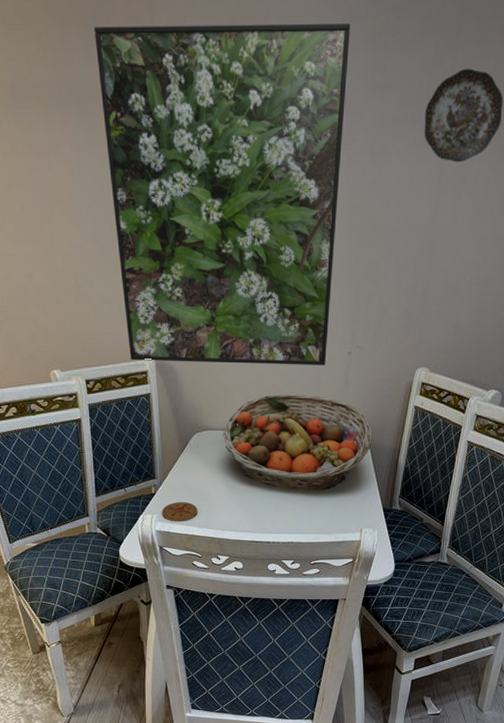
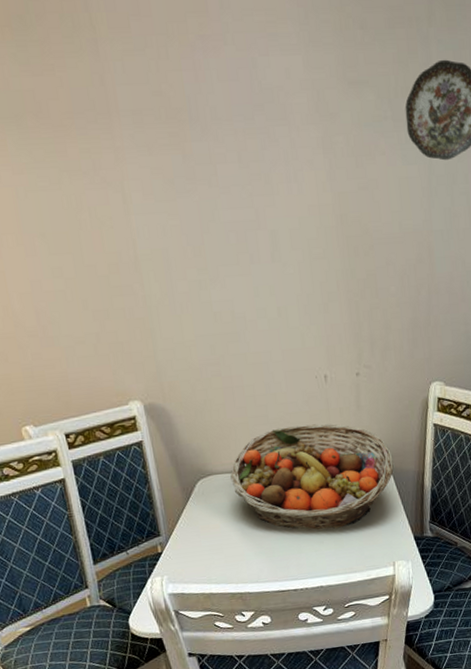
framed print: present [94,23,351,365] -> none [23,16,334,407]
coaster: present [161,501,197,522] -> none [171,557,213,582]

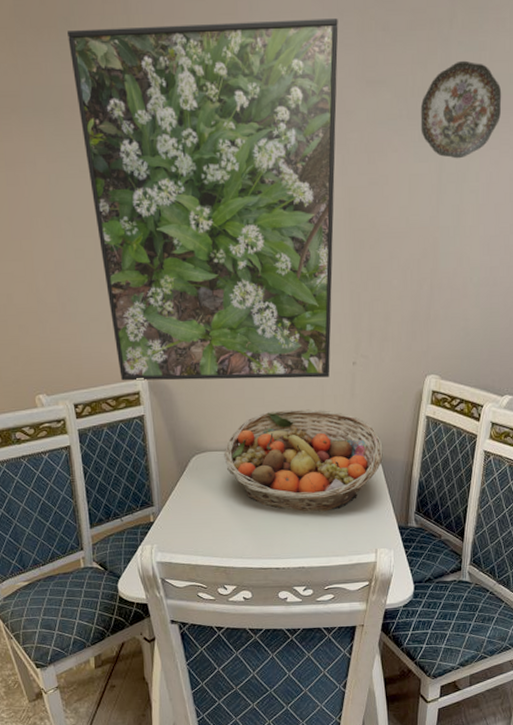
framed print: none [23,16,334,407] -> present [67,18,339,381]

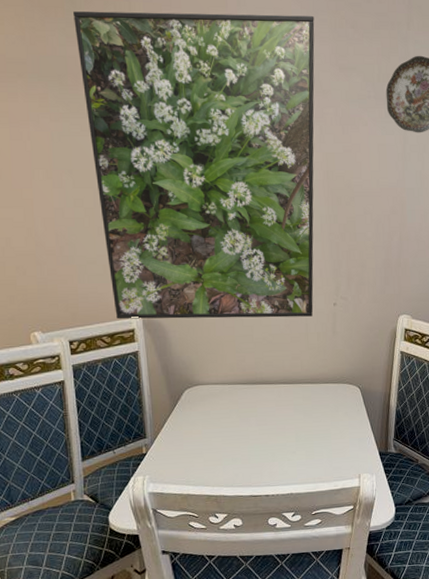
fruit basket: present [224,409,383,512] -> none [215,345,363,441]

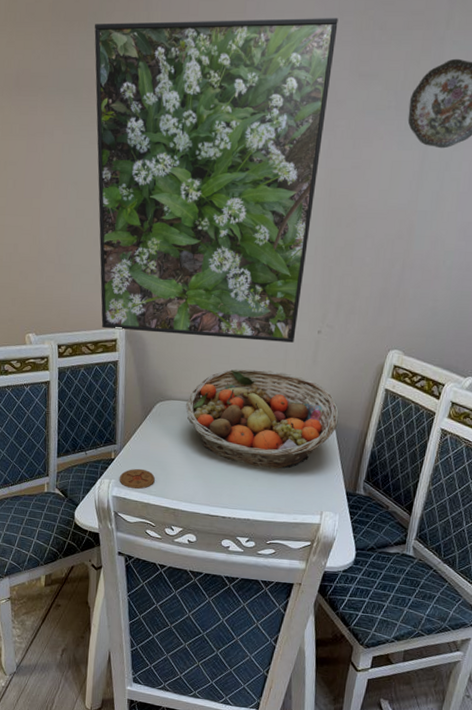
coaster: none [153,459,192,482] -> present [119,468,155,490]
fruit basket: none [215,345,363,441] -> present [186,369,339,469]

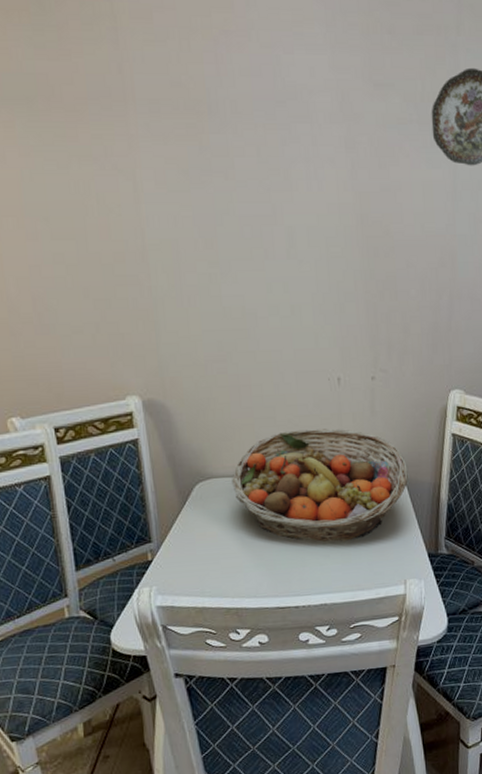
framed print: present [94,18,338,343] -> none [41,14,348,401]
coaster: present [119,468,155,490] -> none [161,567,207,594]

